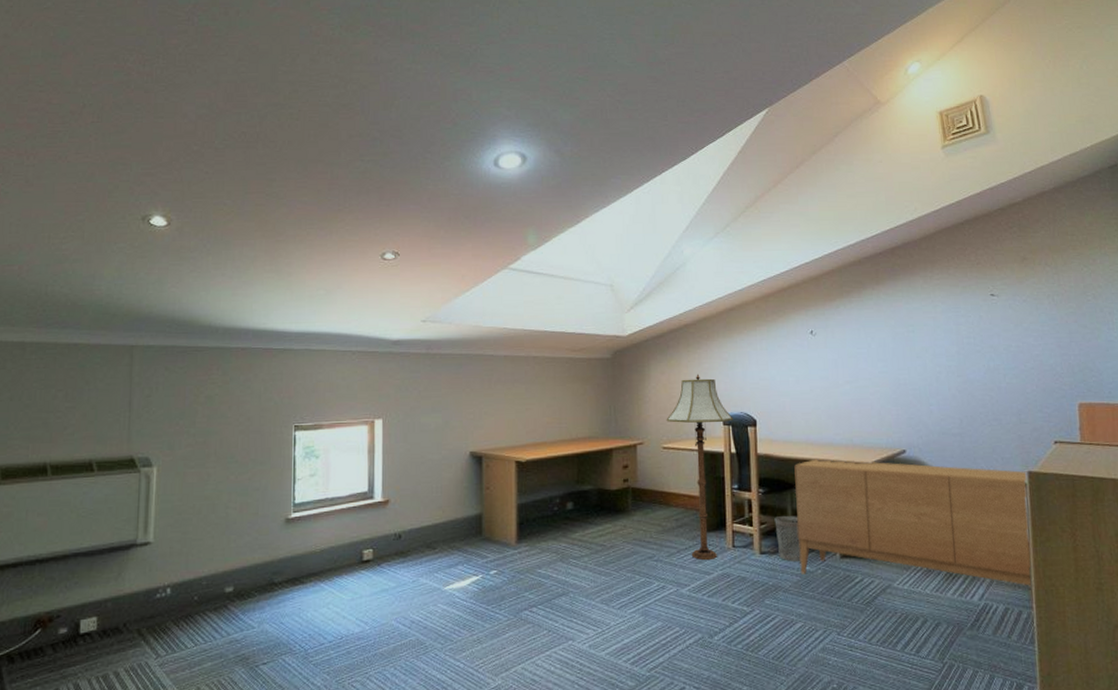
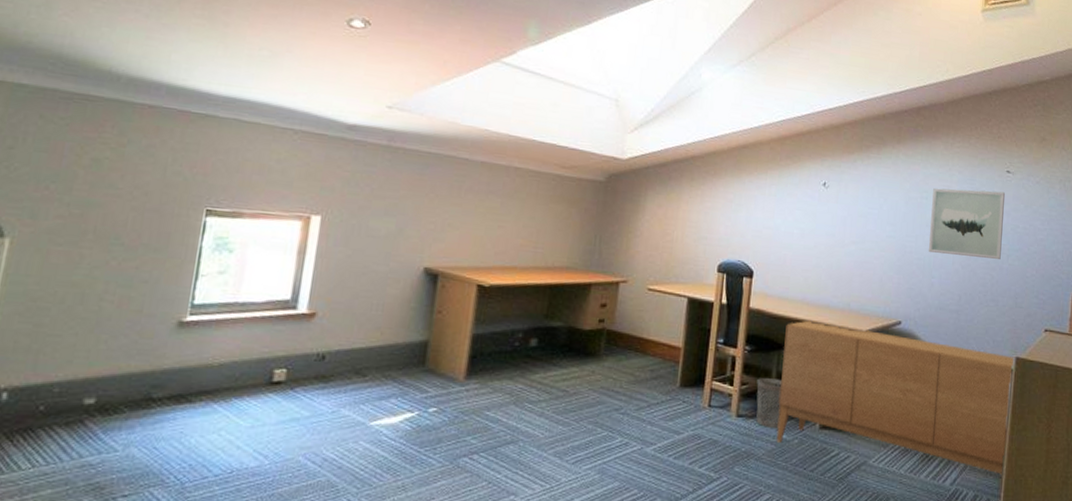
floor lamp: present [666,374,734,561] -> none [656,212,730,419]
wall art: none [918,315,997,382] -> present [929,188,1005,260]

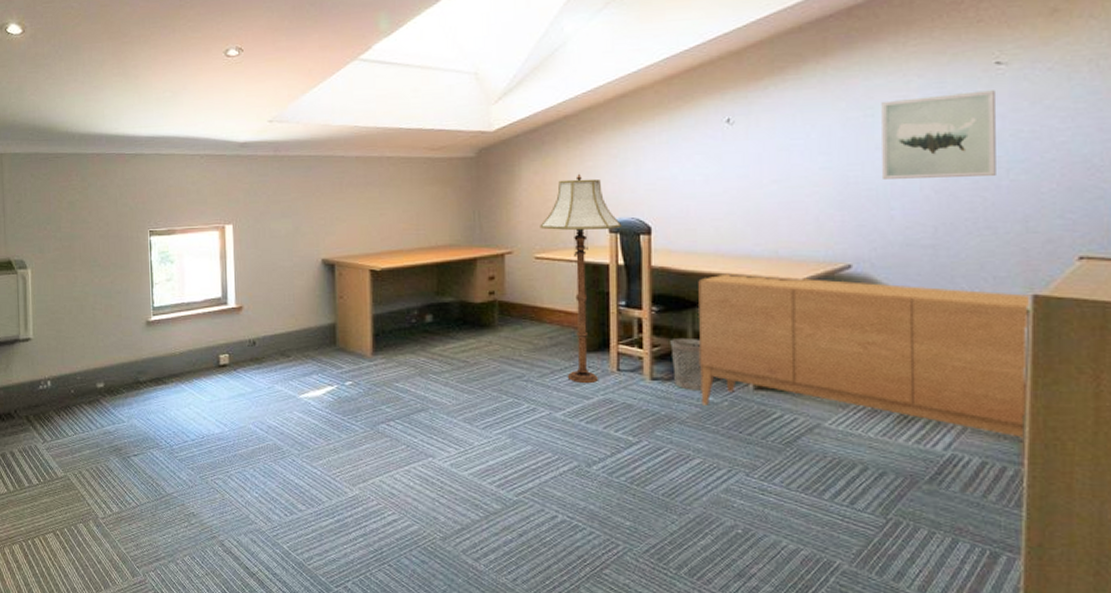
floor lamp: none [656,212,730,419] -> present [540,173,622,384]

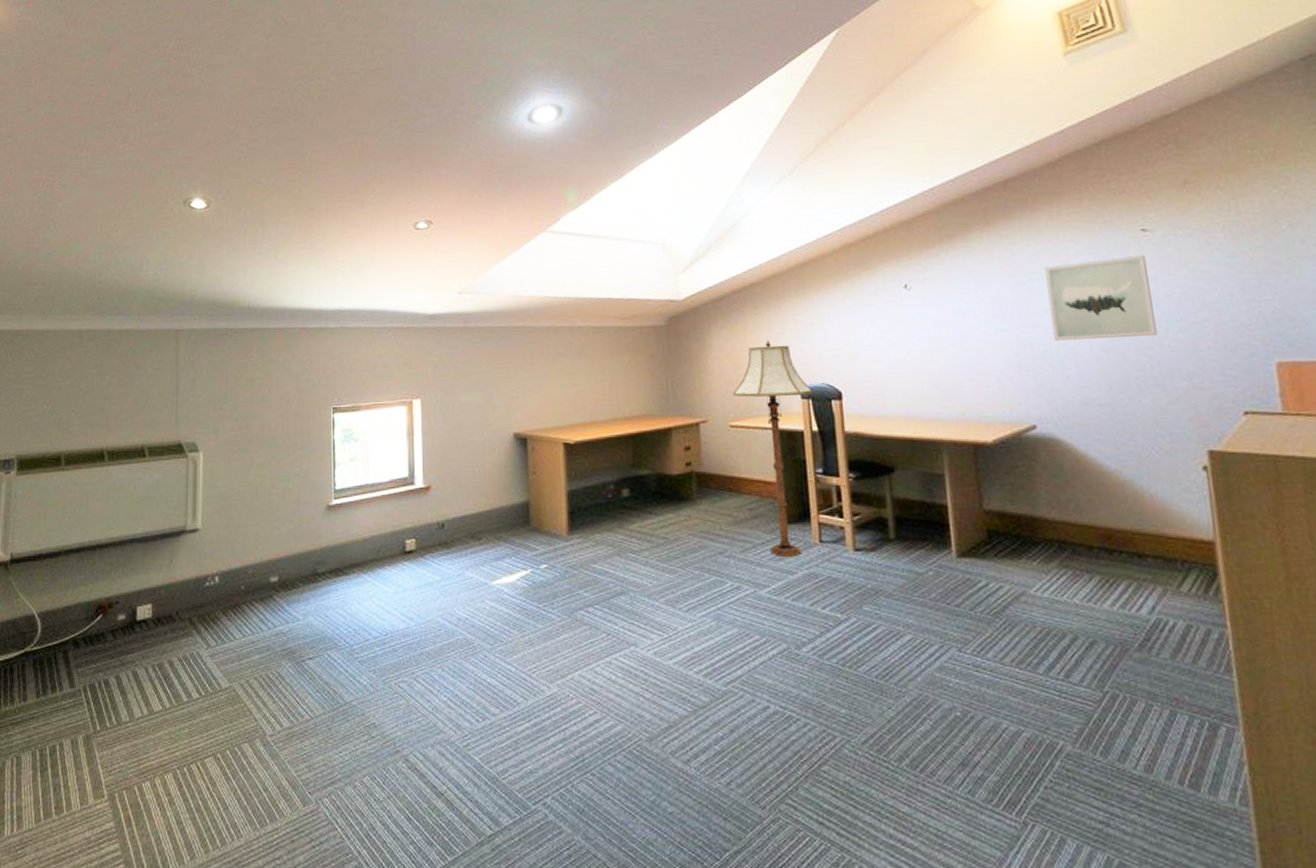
wastebasket: present [670,337,702,390] -> none [870,505,906,560]
sideboard: present [698,273,1032,438] -> none [892,437,1223,598]

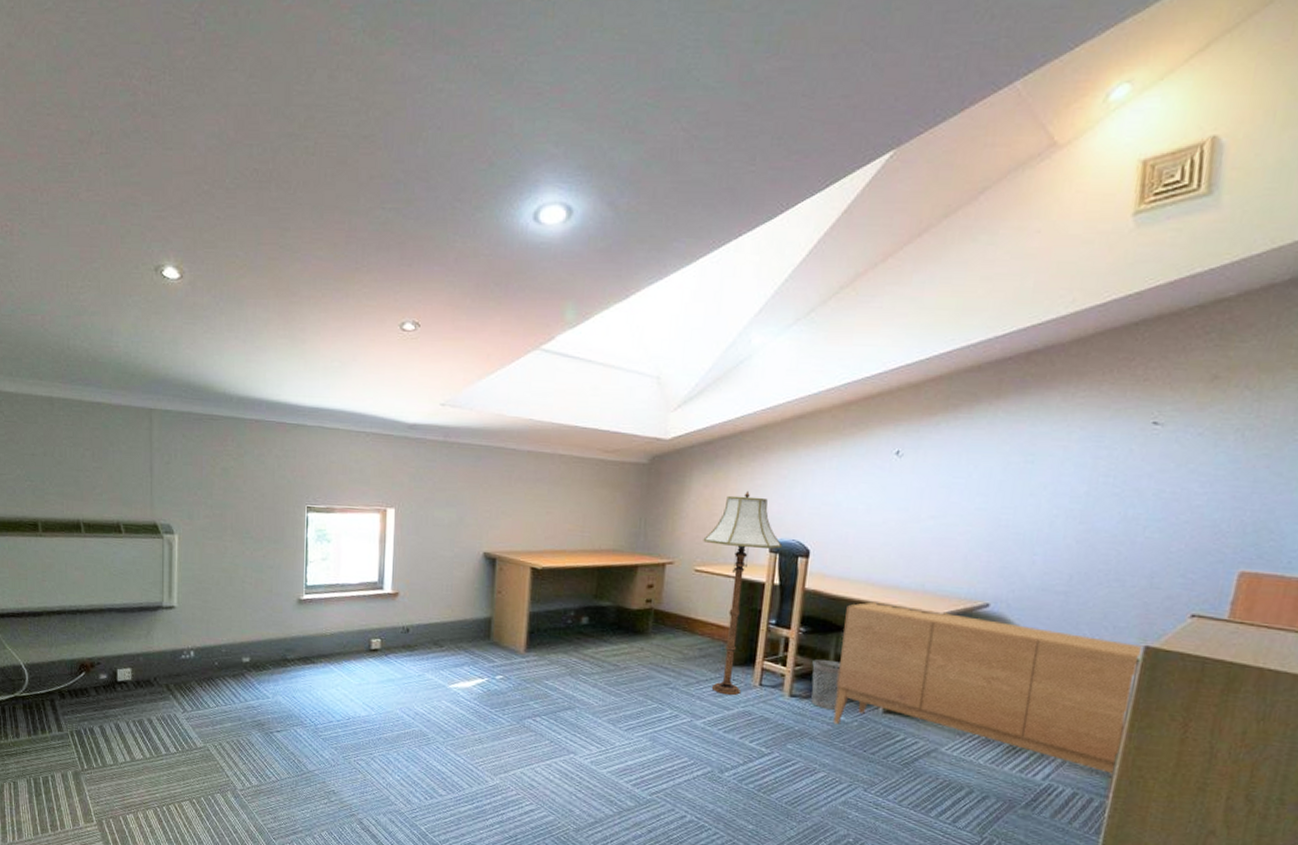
wastebasket: none [870,505,906,560] -> present [811,659,841,710]
sideboard: none [892,437,1223,598] -> present [833,602,1145,774]
wall art: present [1044,255,1157,340] -> none [1031,448,1147,533]

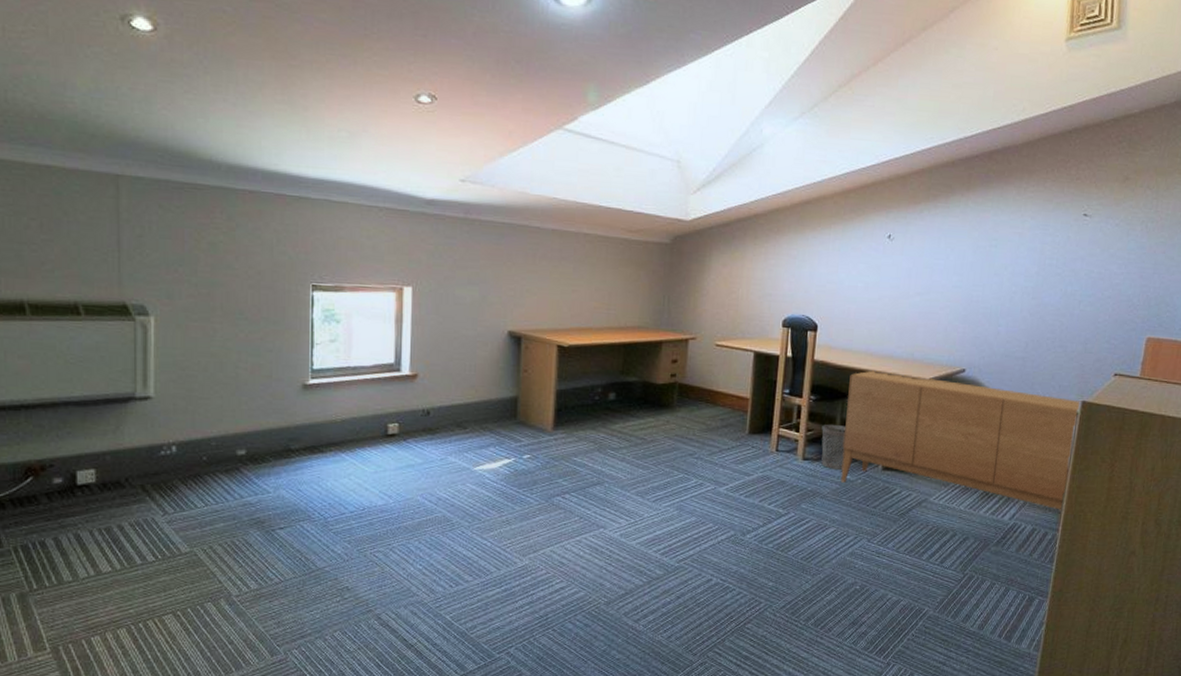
floor lamp: present [703,490,783,696] -> none [723,270,794,462]

